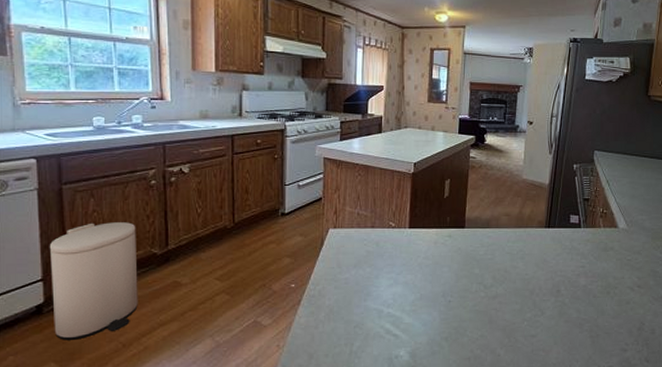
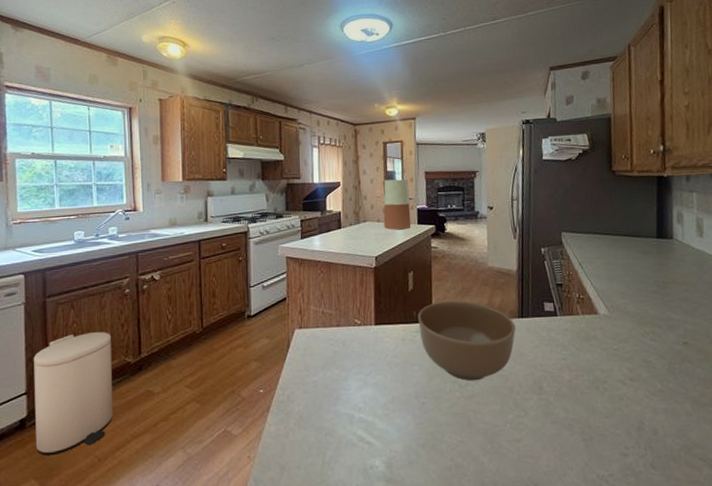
vase: none [425,87,453,138] -> present [383,179,412,230]
bowl: none [451,208,542,283] -> present [418,300,516,381]

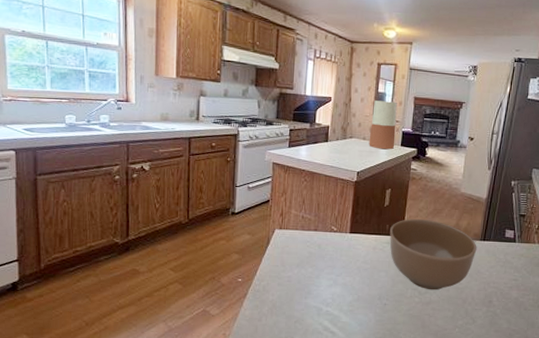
pedal bin: present [33,332,113,456] -> none [24,211,101,316]

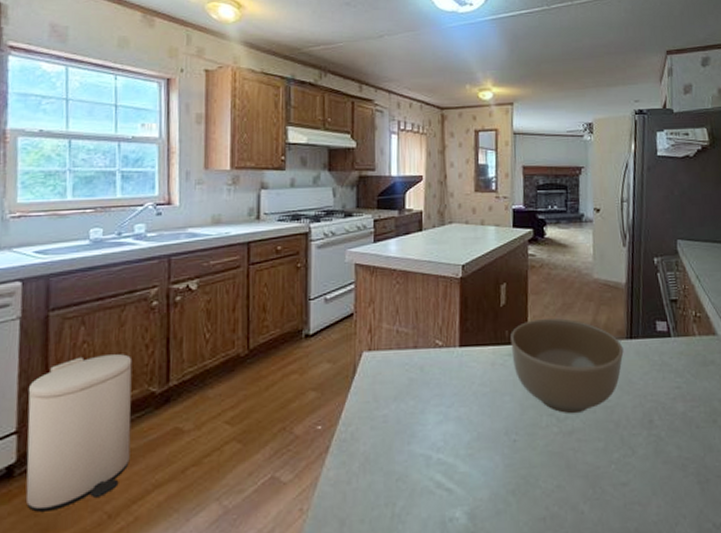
pedal bin: none [24,211,101,316] -> present [26,354,133,512]
vase: present [369,100,397,150] -> none [472,174,506,234]

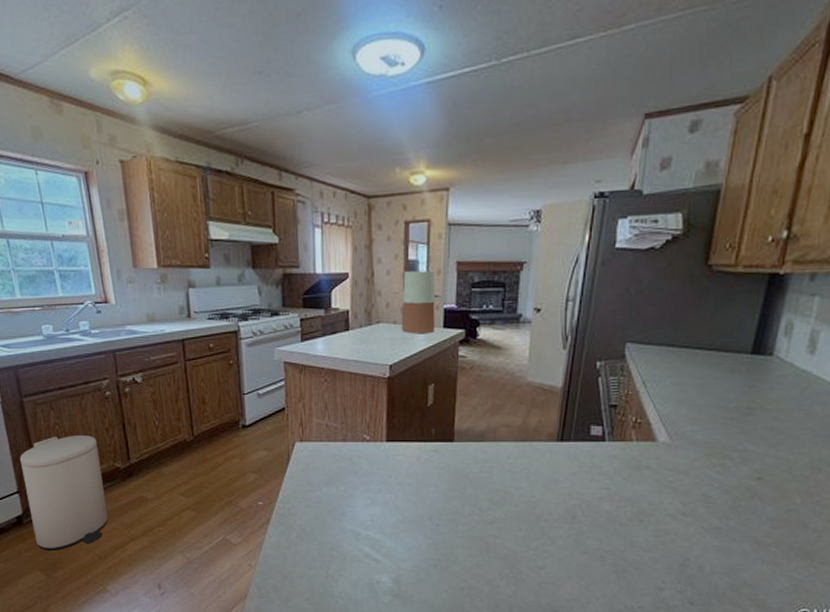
vase: none [472,174,506,234] -> present [401,270,436,334]
bowl: present [511,318,624,414] -> none [437,418,553,506]

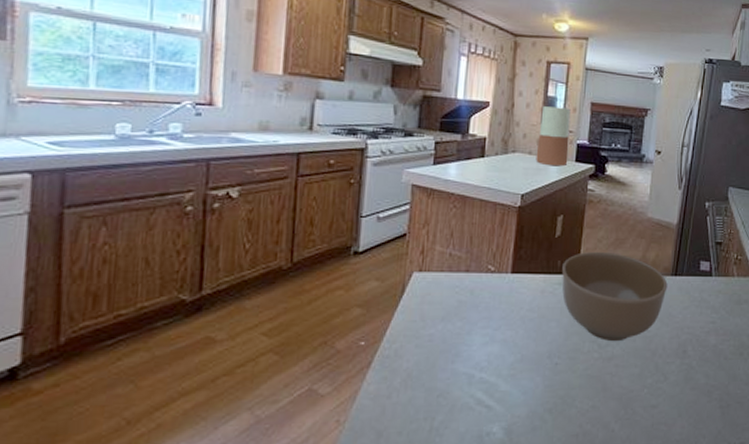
pedal bin: present [19,435,108,551] -> none [31,259,161,416]
bowl: none [437,418,553,506] -> present [562,251,668,342]

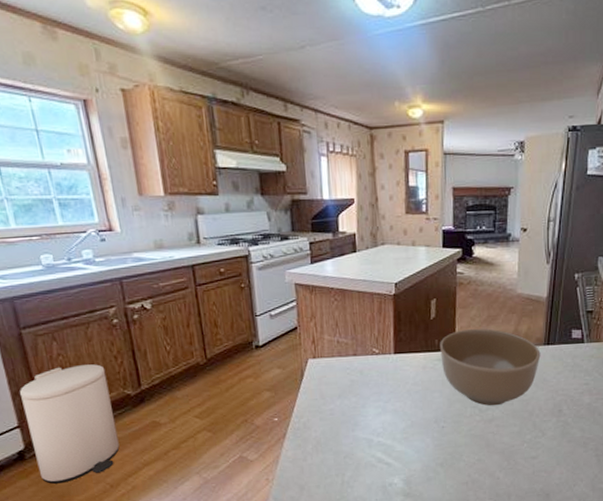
pedal bin: none [31,259,161,416] -> present [19,364,120,484]
vase: present [536,106,571,167] -> none [404,195,436,254]

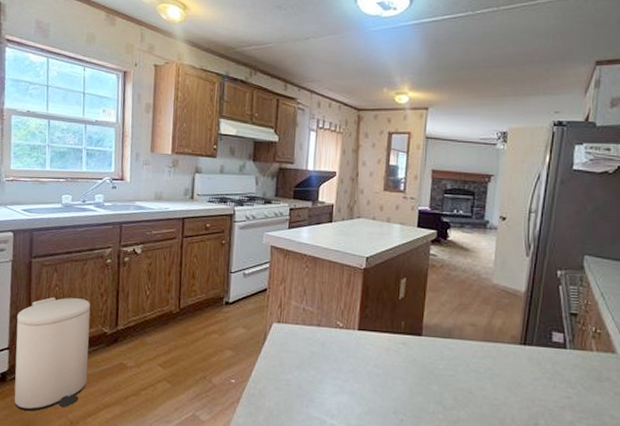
bowl: present [440,328,541,406] -> none [406,314,516,406]

